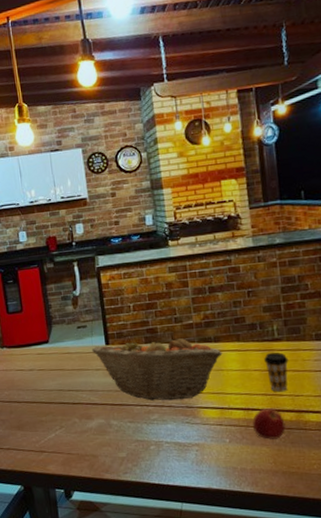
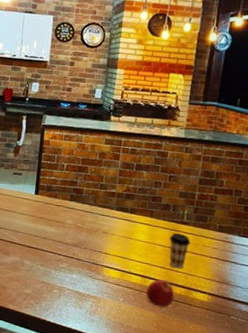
fruit basket: present [91,334,223,401] -> none [21,193,135,257]

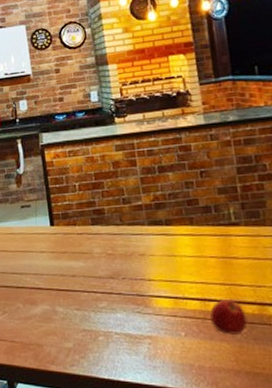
coffee cup: present [169,232,191,270] -> none [220,237,248,282]

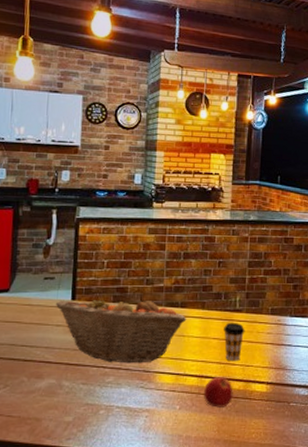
fruit basket: none [35,216,175,288] -> present [55,294,187,364]
coffee cup: none [220,237,248,282] -> present [224,322,245,362]

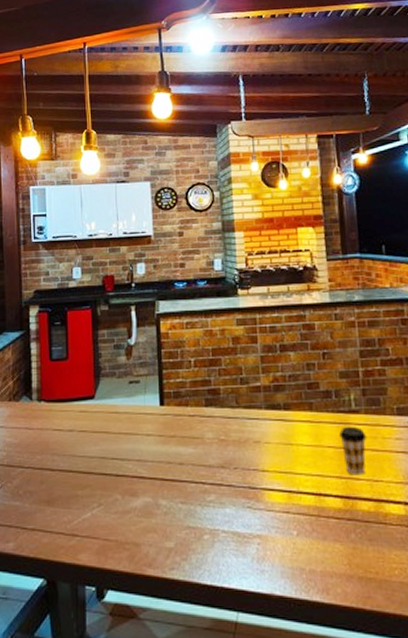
fruit basket: present [55,294,187,364] -> none [143,396,293,479]
apple: present [203,376,233,408] -> none [324,494,363,534]

